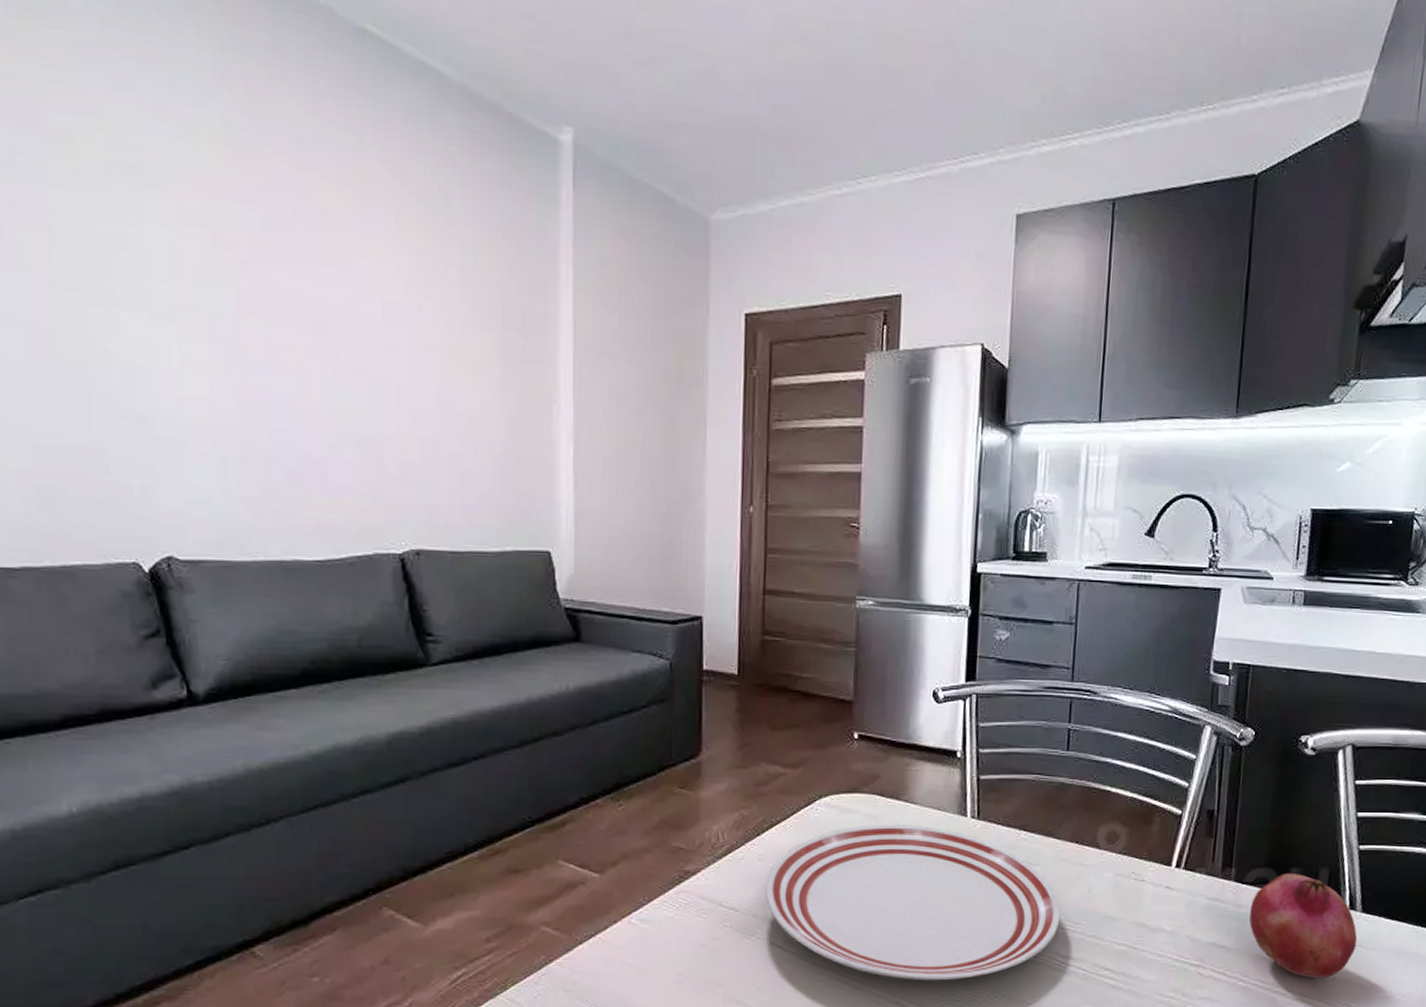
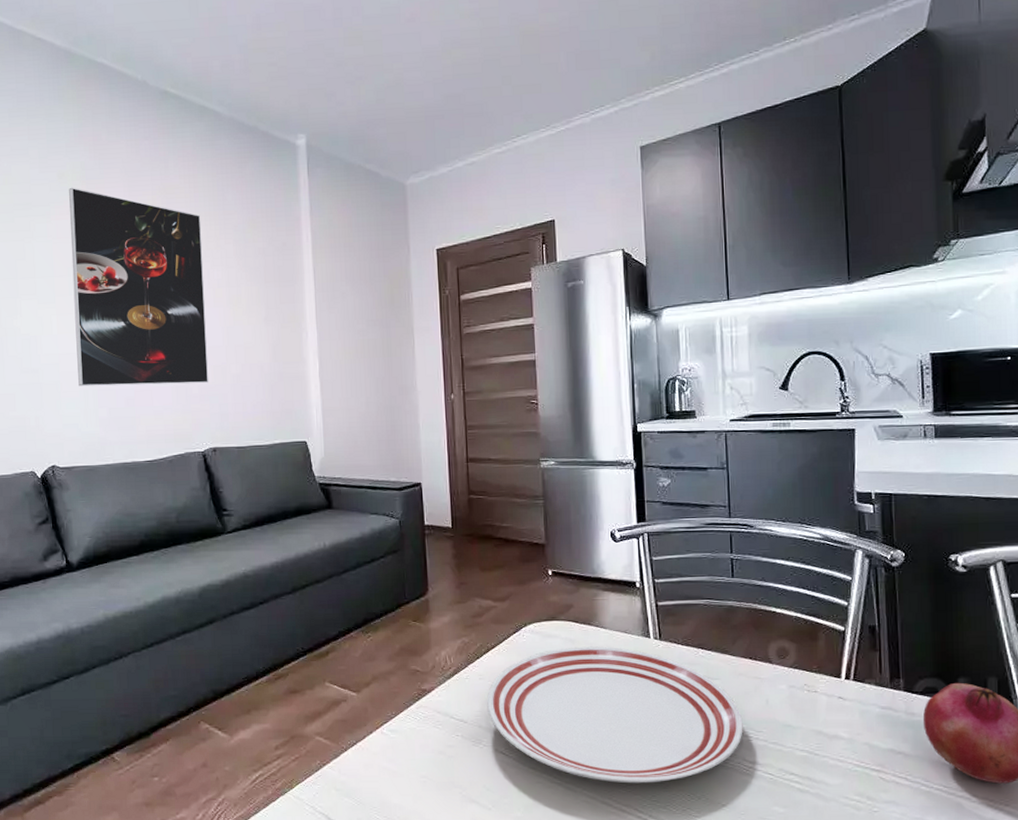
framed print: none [202,151,413,461] -> present [69,187,208,387]

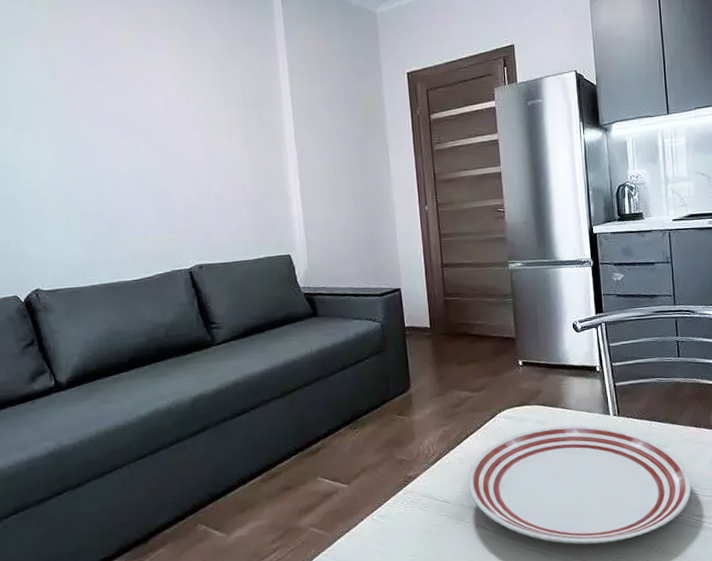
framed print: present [69,187,208,387] -> none [41,16,192,211]

